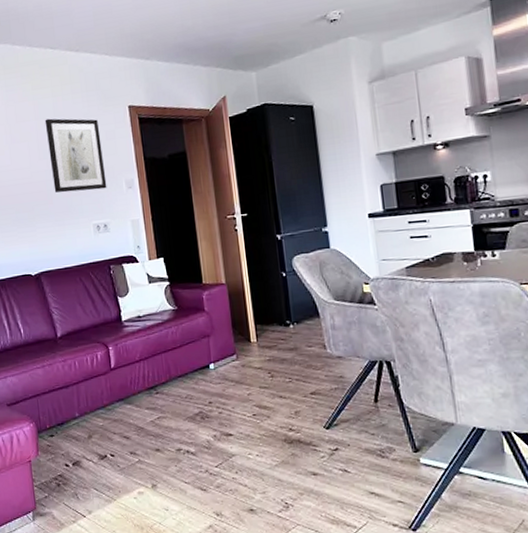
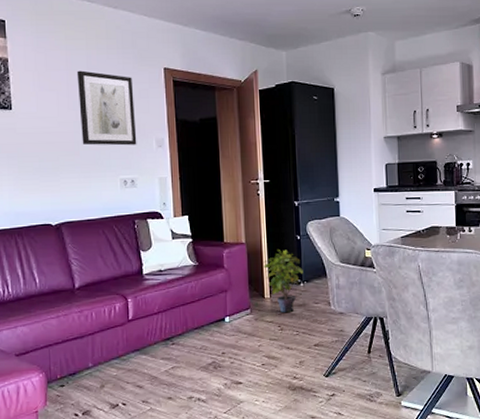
potted plant: none [247,288,292,358] -> present [264,249,303,312]

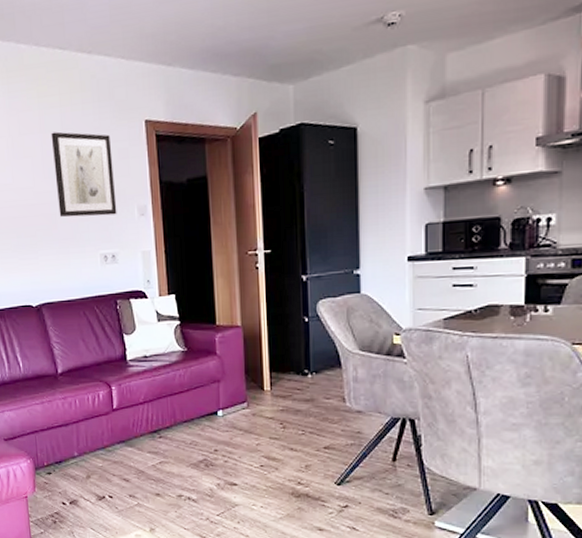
potted plant: present [264,249,303,312] -> none [263,334,312,408]

